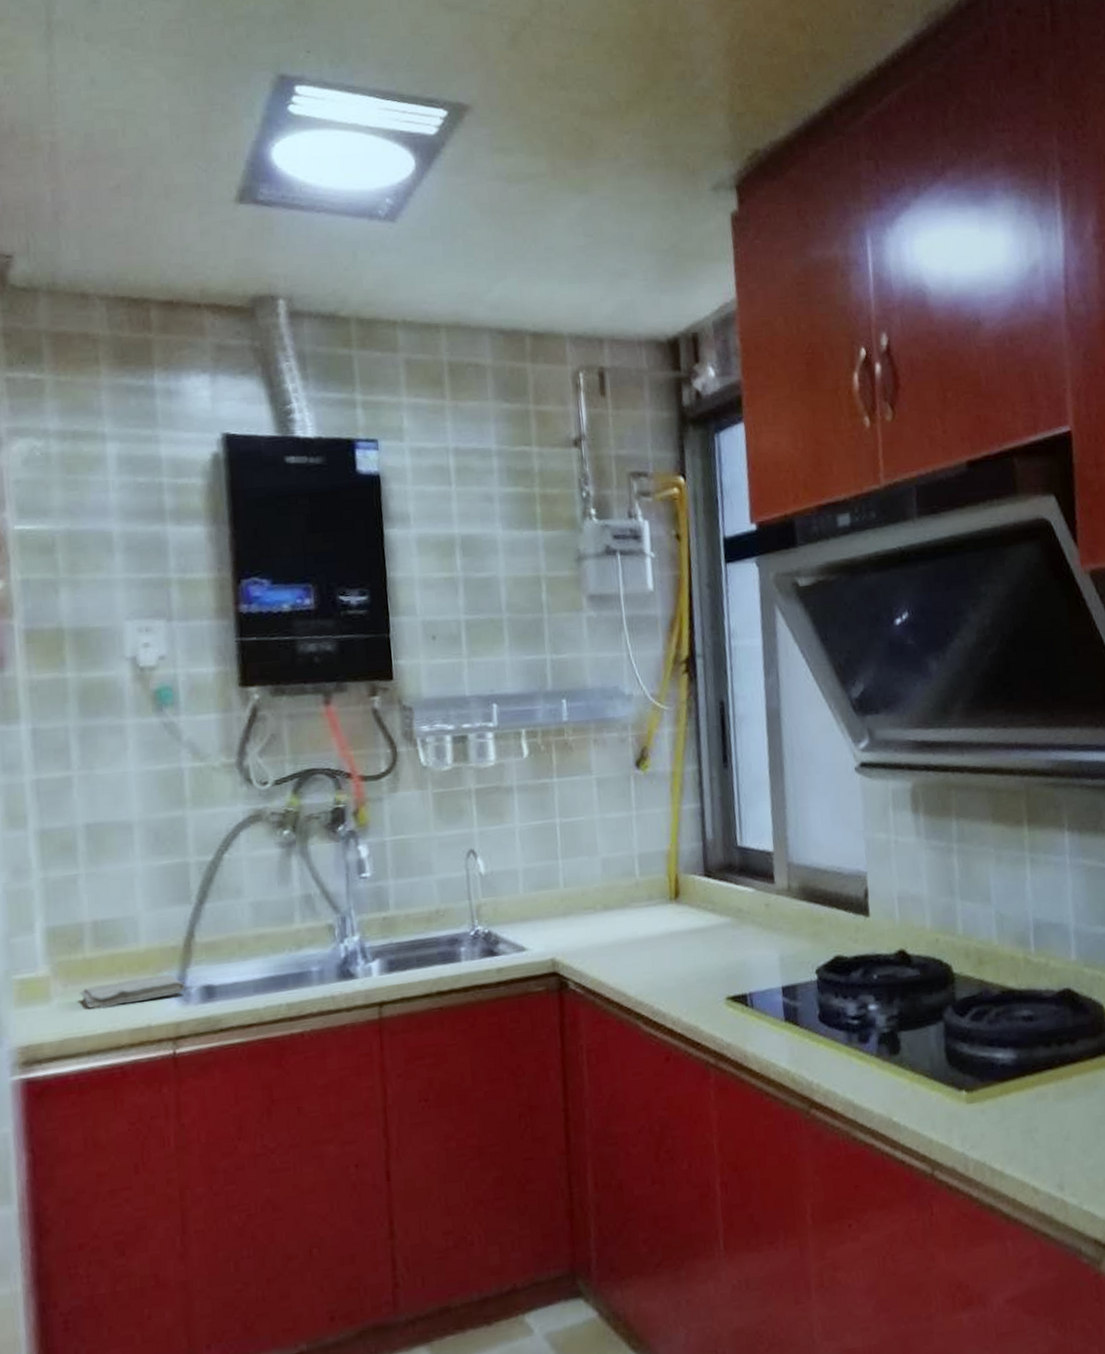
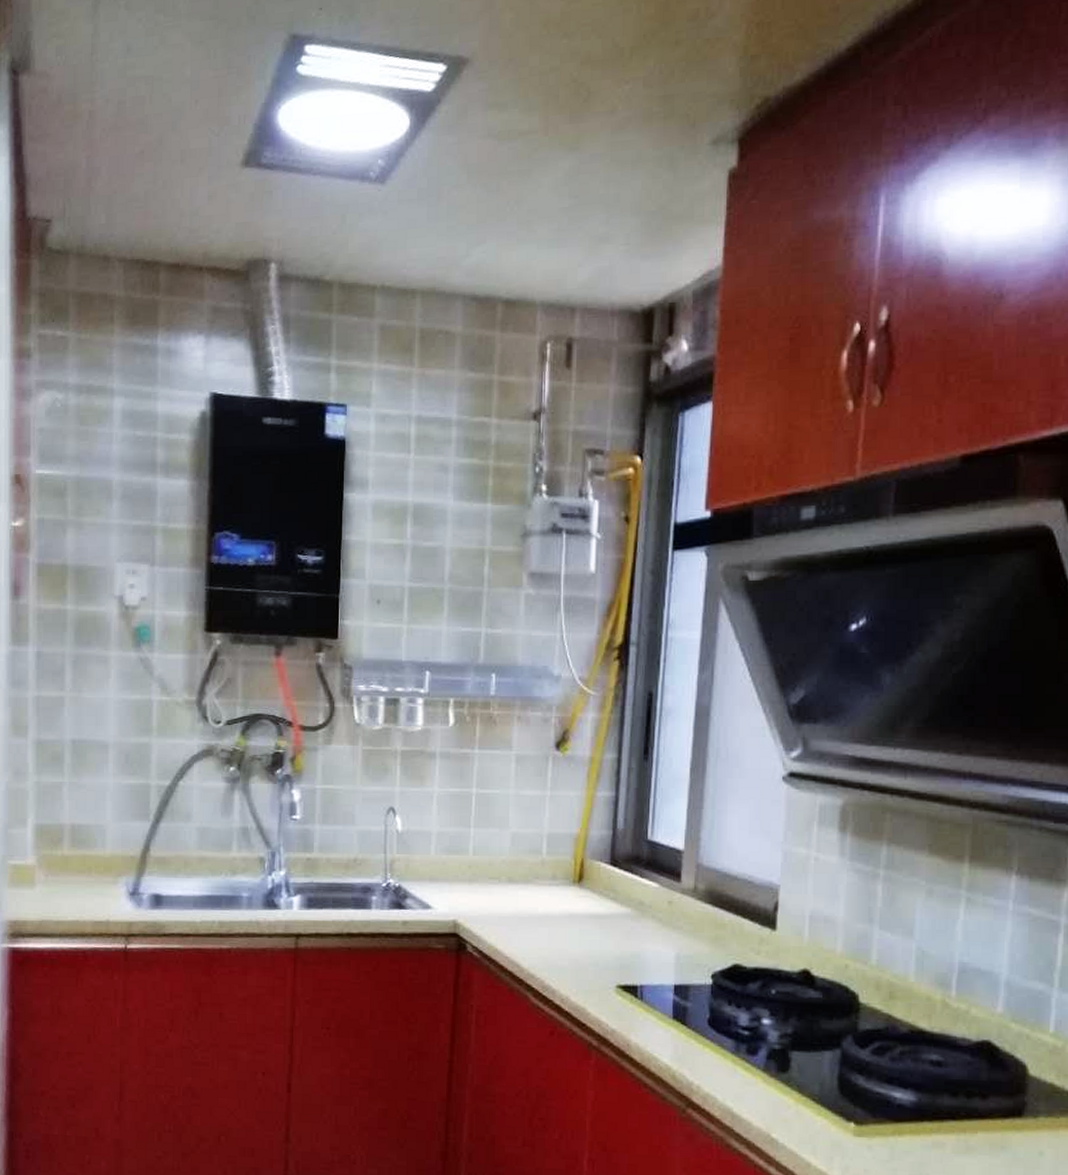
washcloth: present [80,974,185,1010] -> none [57,879,139,900]

